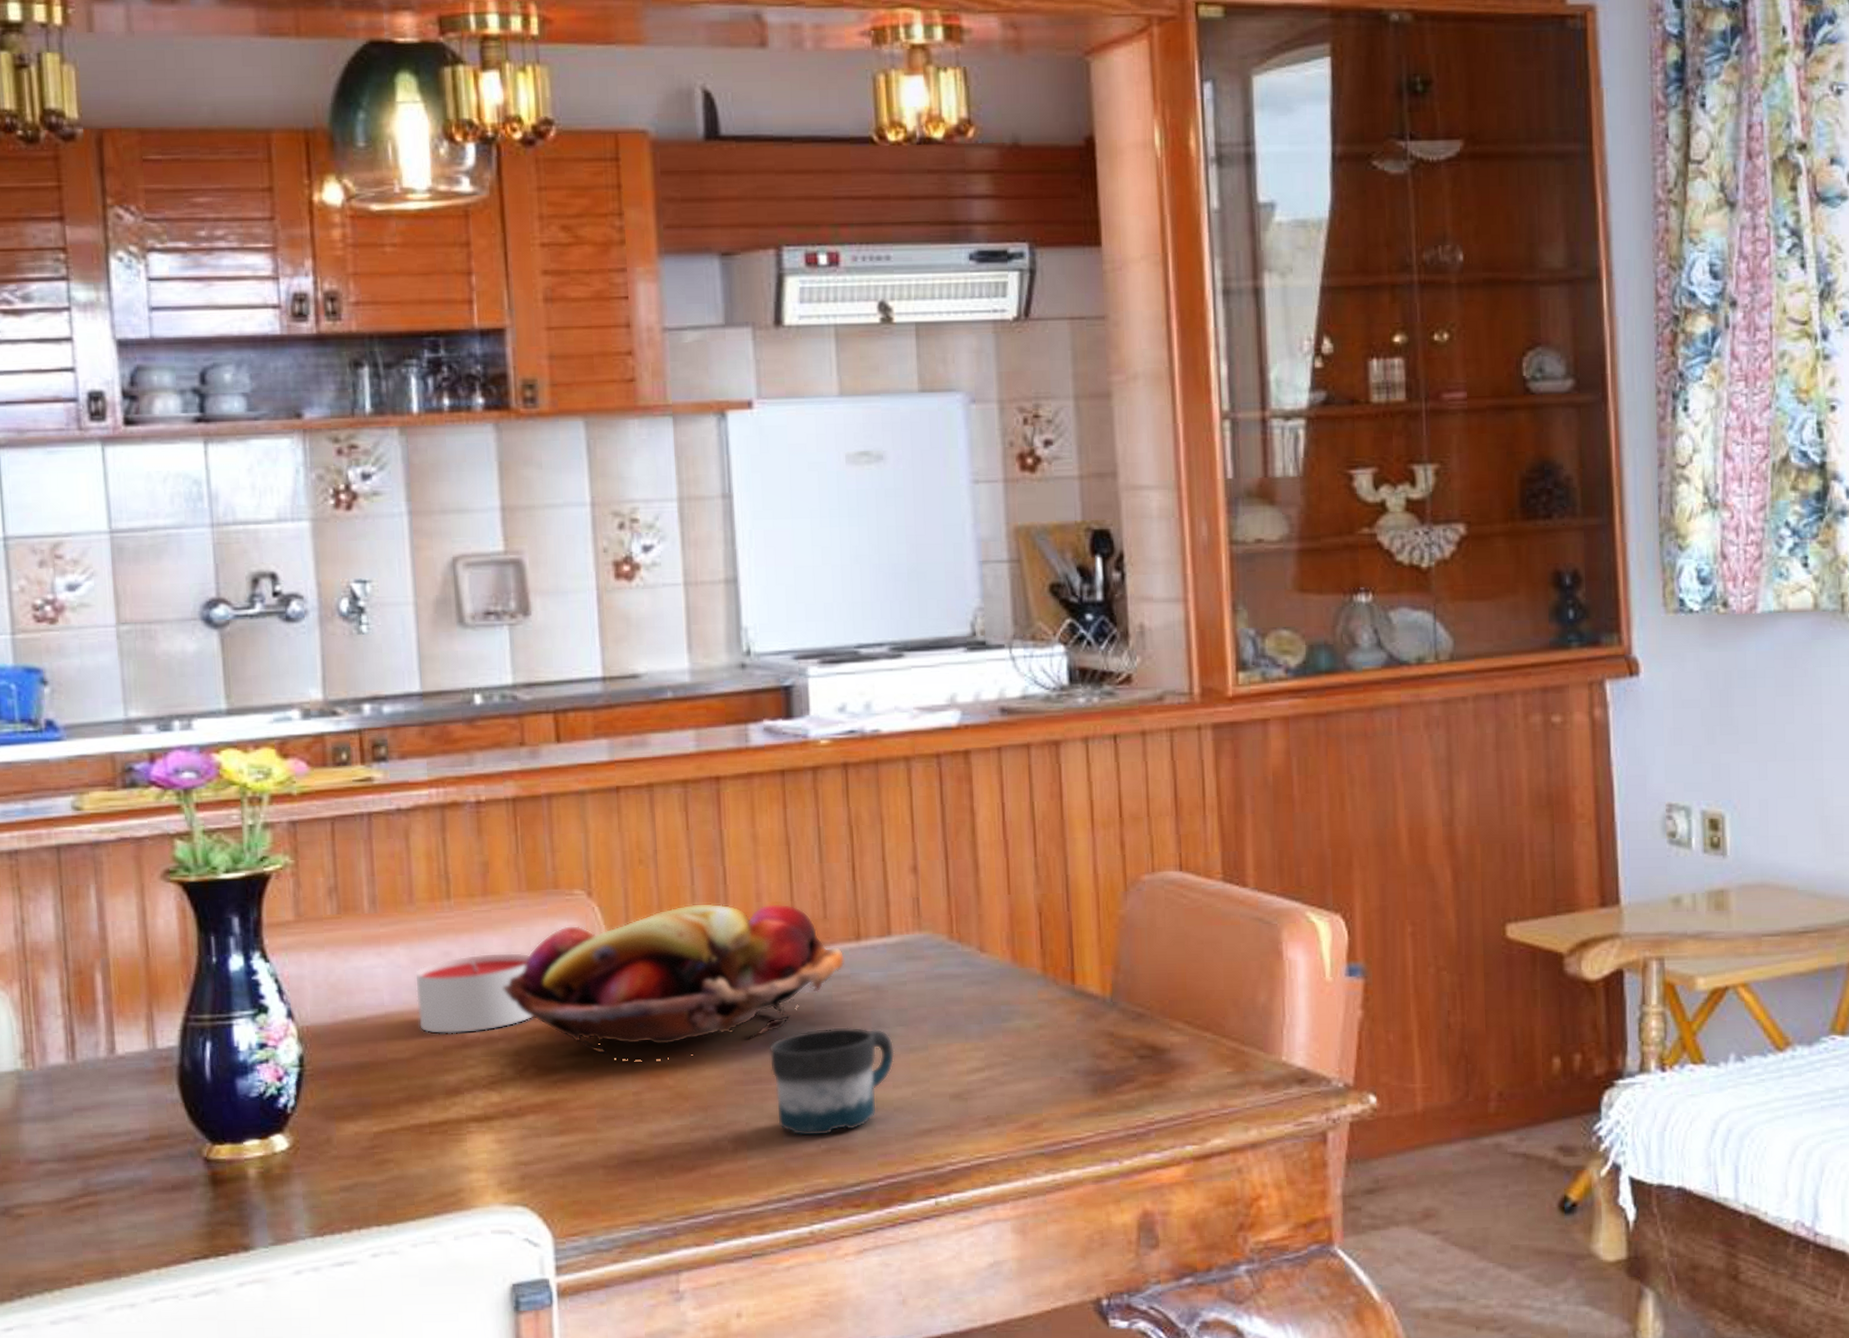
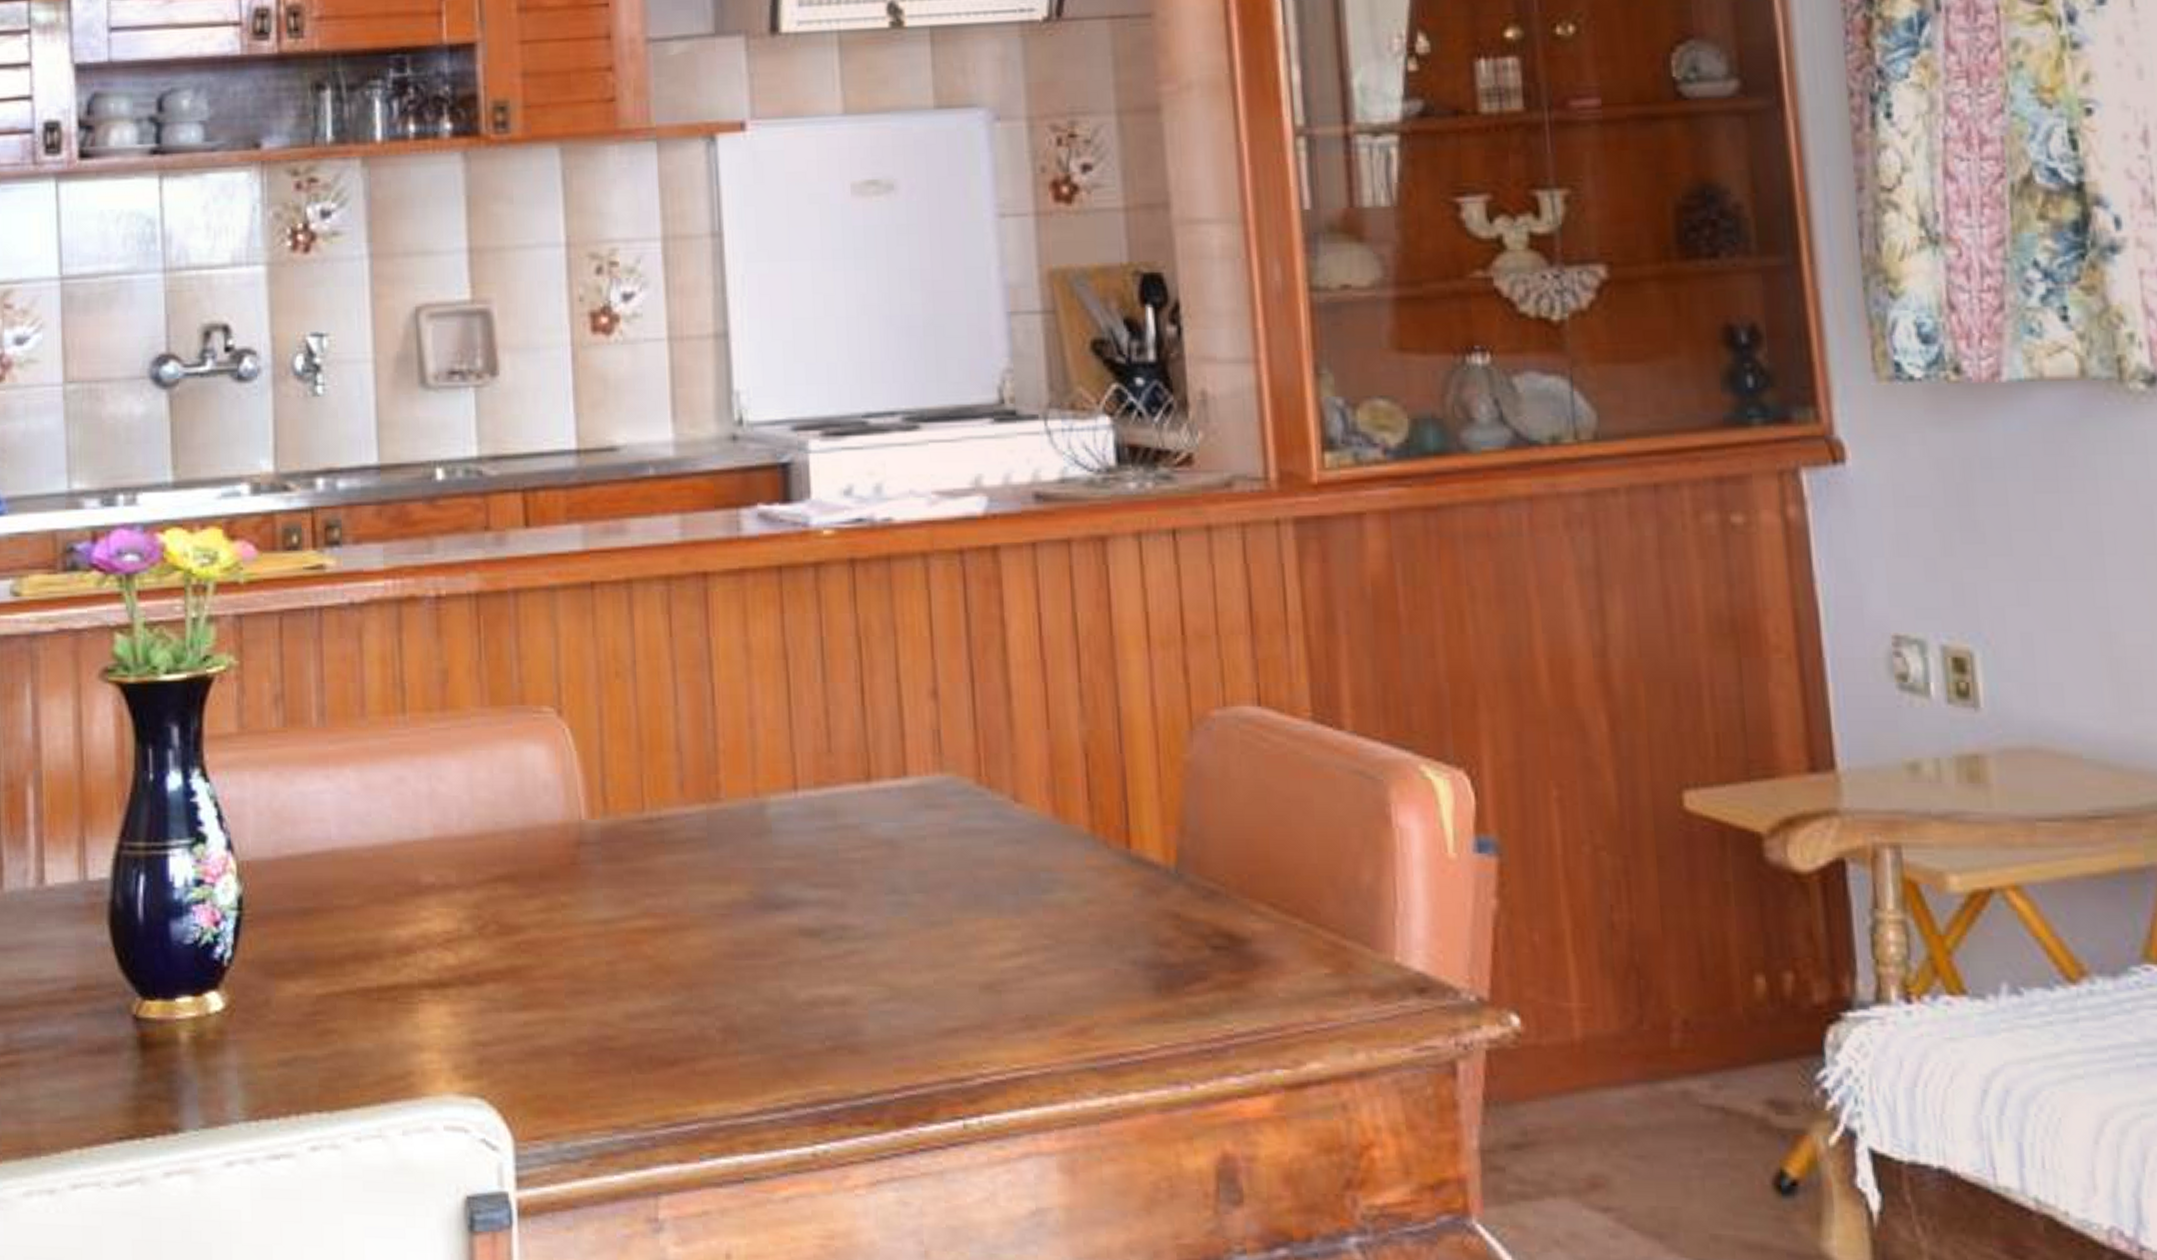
candle: present [414,952,534,1035] -> none [365,780,495,879]
fruit basket: present [503,903,845,1062] -> none [461,729,853,924]
mug: present [769,1027,895,1137] -> none [764,891,913,1030]

